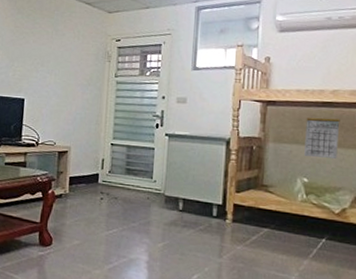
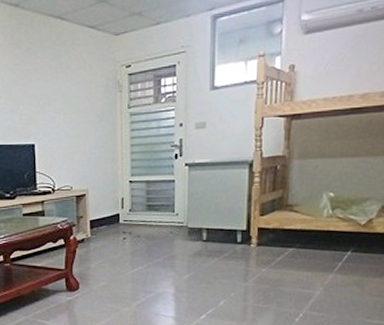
calendar: present [304,117,340,159] -> none [331,125,370,169]

